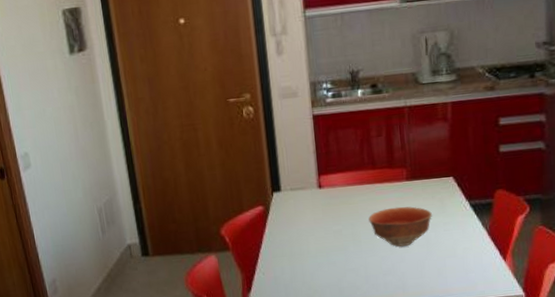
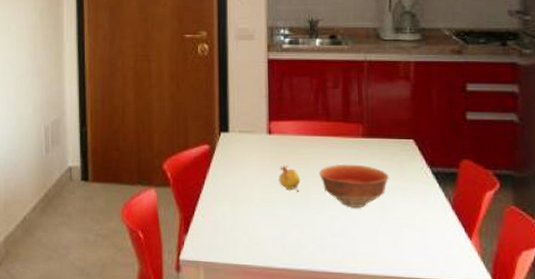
fruit: none [331,215,352,239] -> present [279,165,301,192]

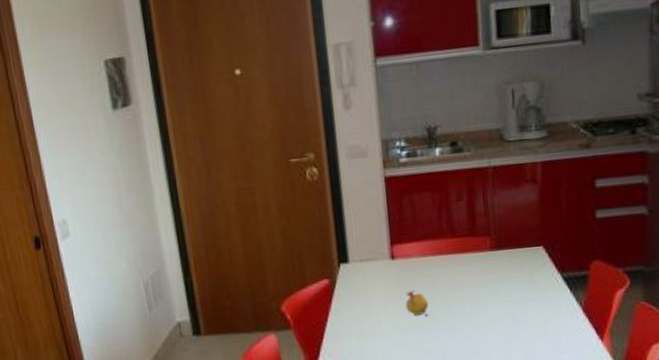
bowl: present [319,164,389,207] -> none [447,279,519,325]

